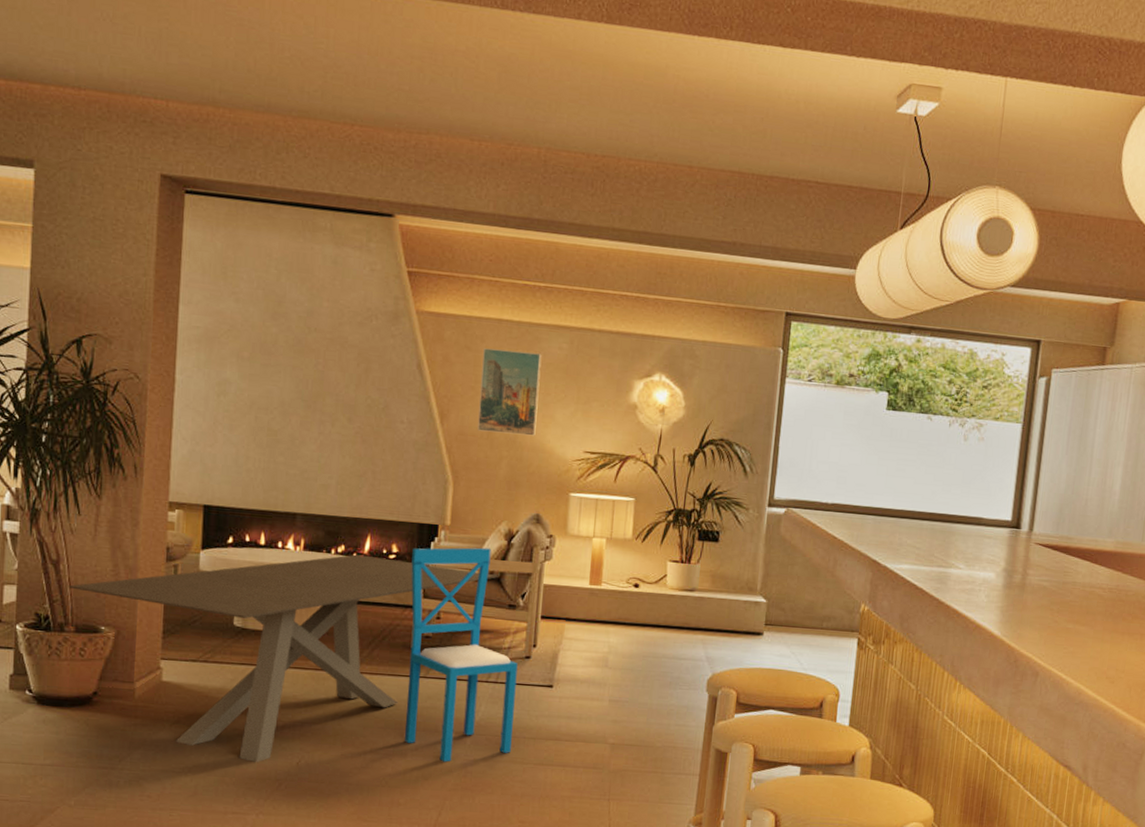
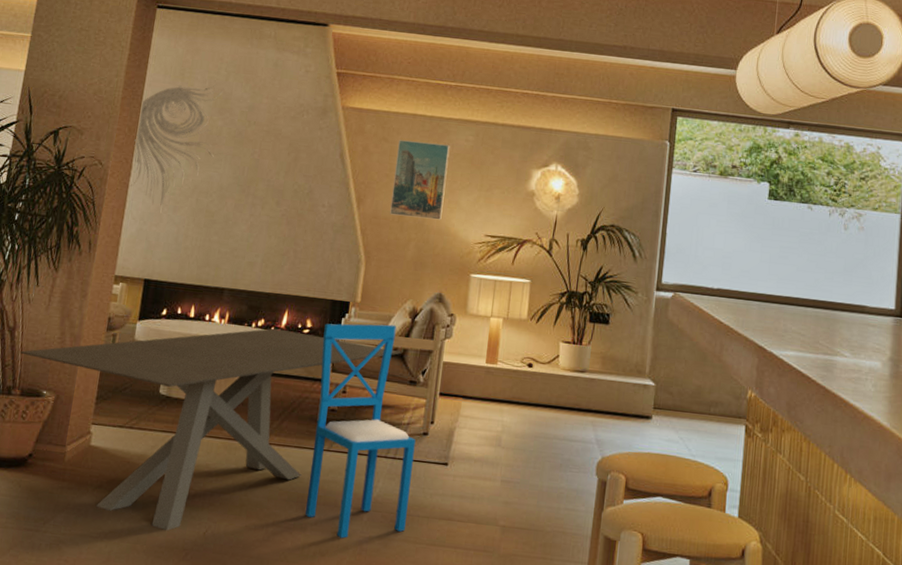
wall sculpture: none [174,285,277,433] -> present [130,85,225,213]

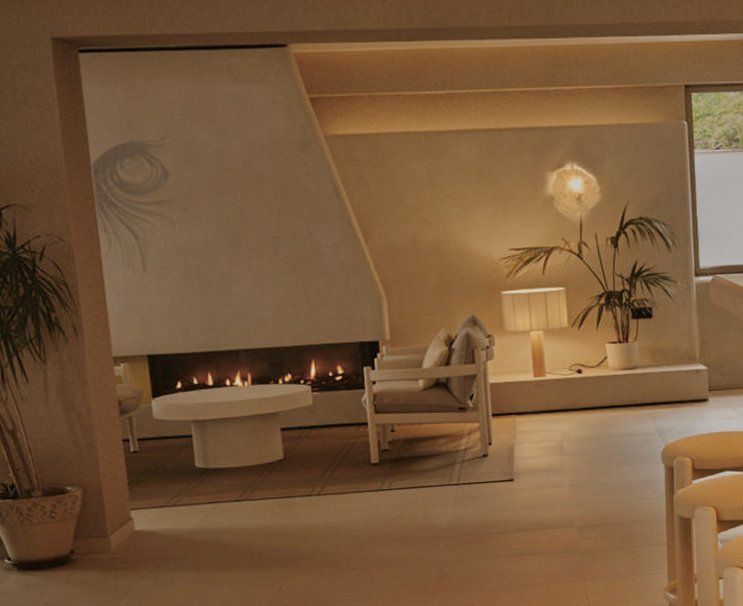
dining table: present [21,328,402,531] -> none [30,380,444,595]
dining chair: present [304,323,416,539] -> none [357,356,483,568]
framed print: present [390,140,450,220] -> none [396,160,459,244]

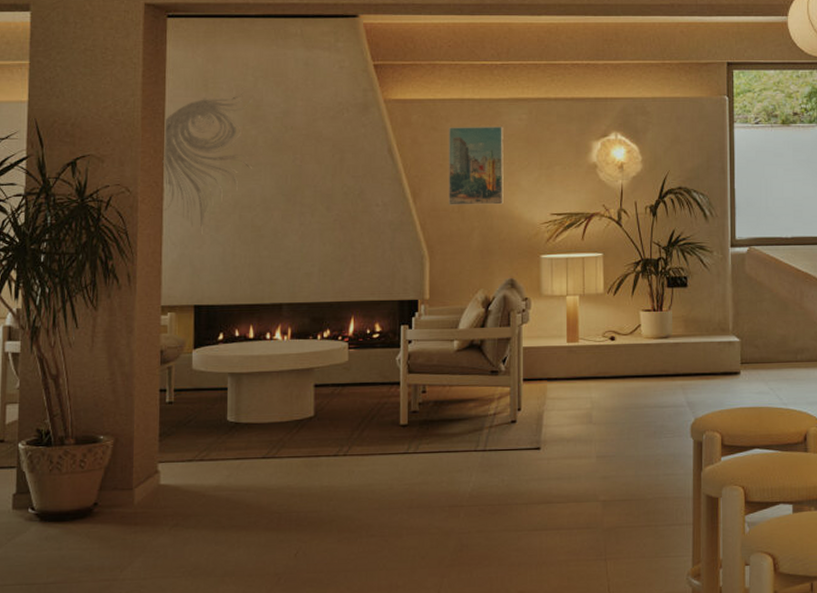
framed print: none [396,160,459,244] -> present [449,127,504,205]

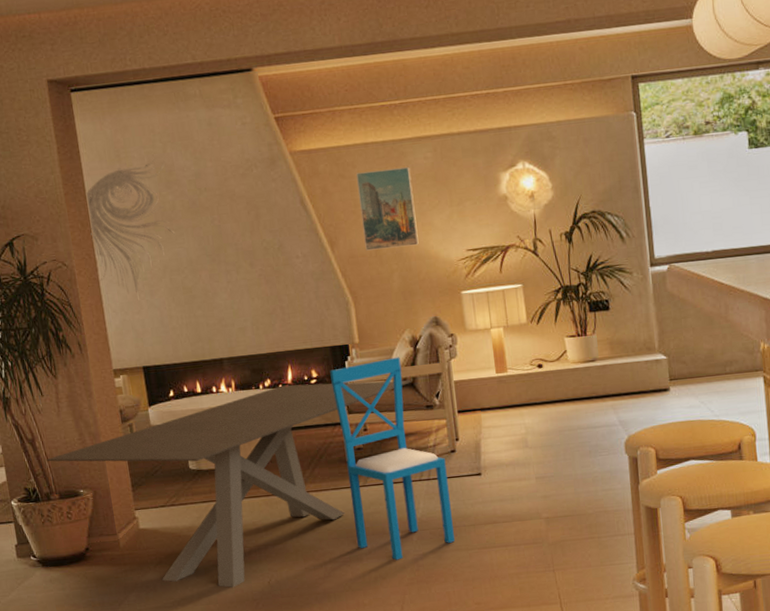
dining table: none [69,337,479,558] -> present [47,380,411,588]
dining chair: none [395,317,504,538] -> present [330,357,455,560]

